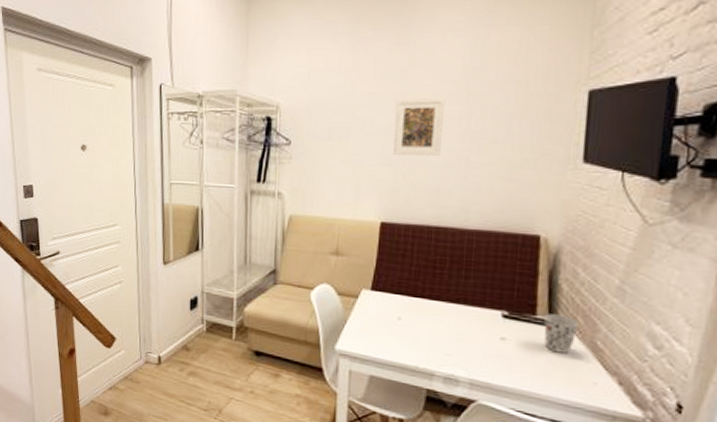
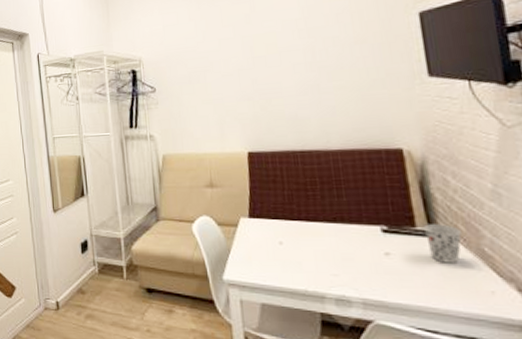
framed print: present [393,99,446,156] -> none [244,36,293,90]

